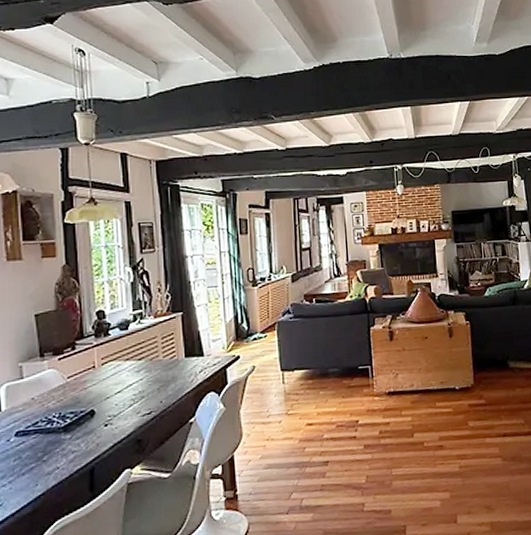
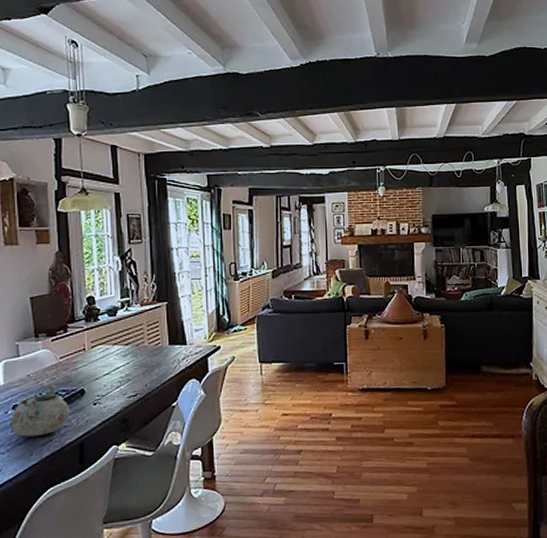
decorative bowl: none [13,406,79,466] -> present [10,383,70,437]

